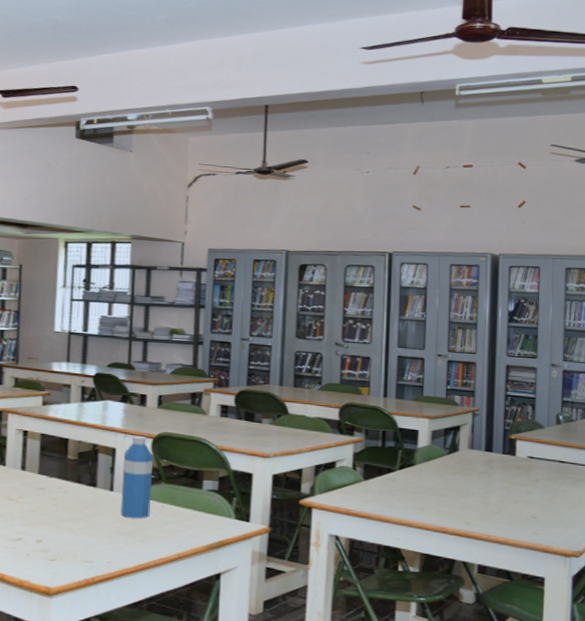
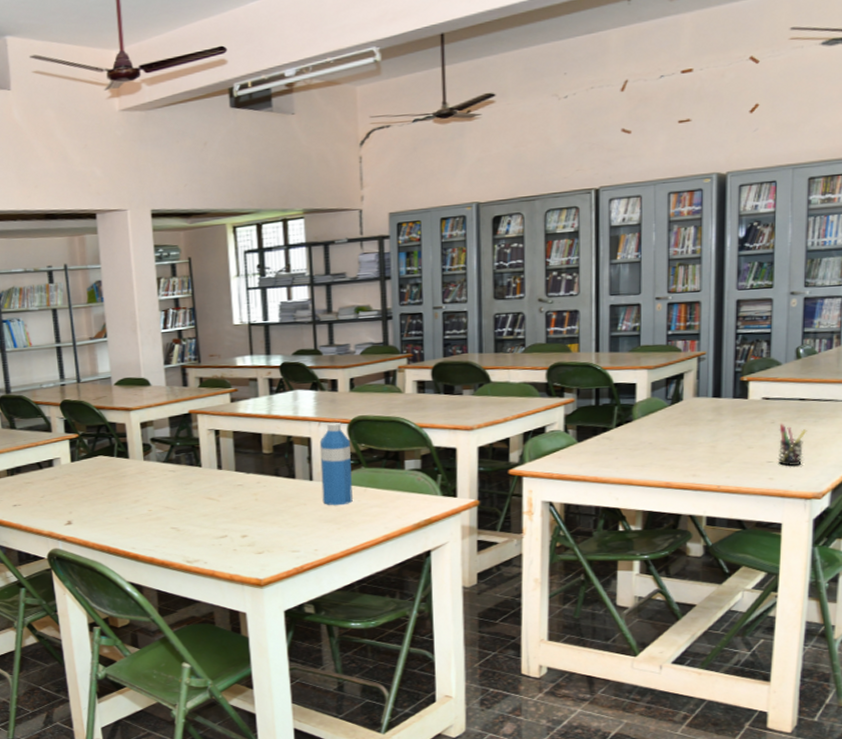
pen holder: none [541,482,566,523] -> present [778,423,807,466]

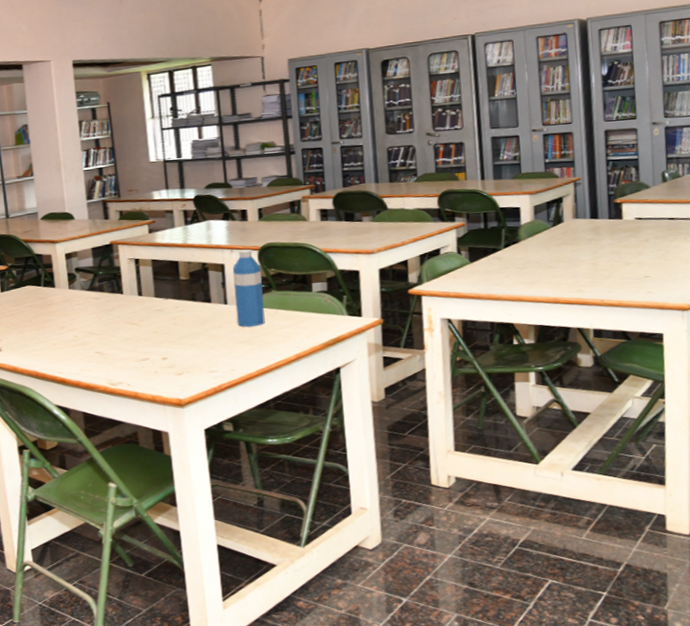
pen holder: present [778,423,807,466] -> none [653,240,679,280]

